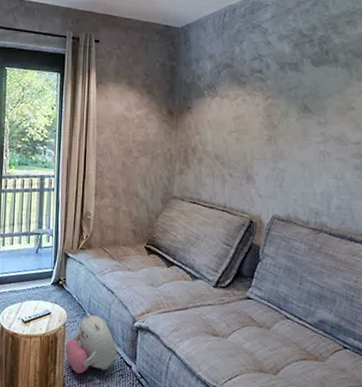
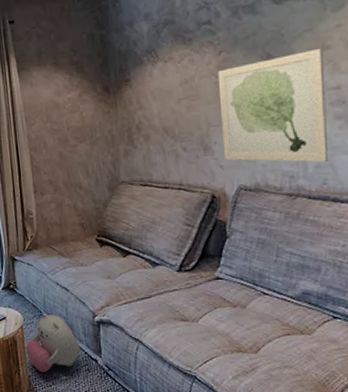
wall art: none [263,108,348,205] -> present [217,47,329,163]

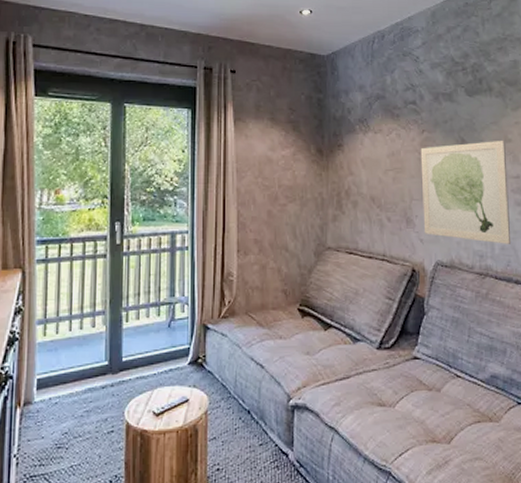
plush toy: present [25,313,81,372] -> none [207,394,271,471]

